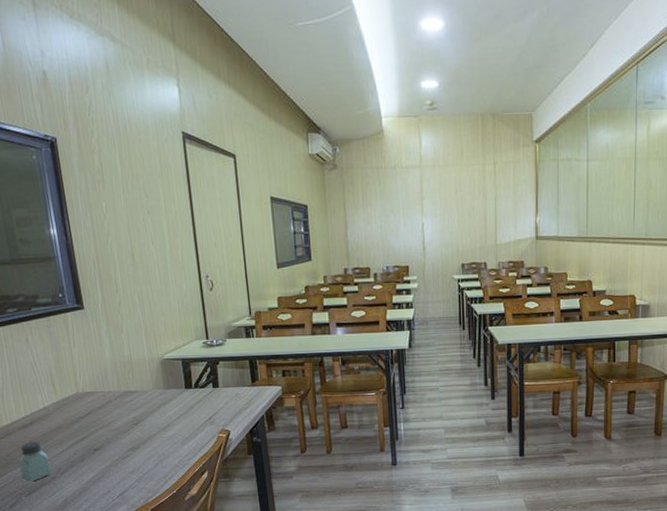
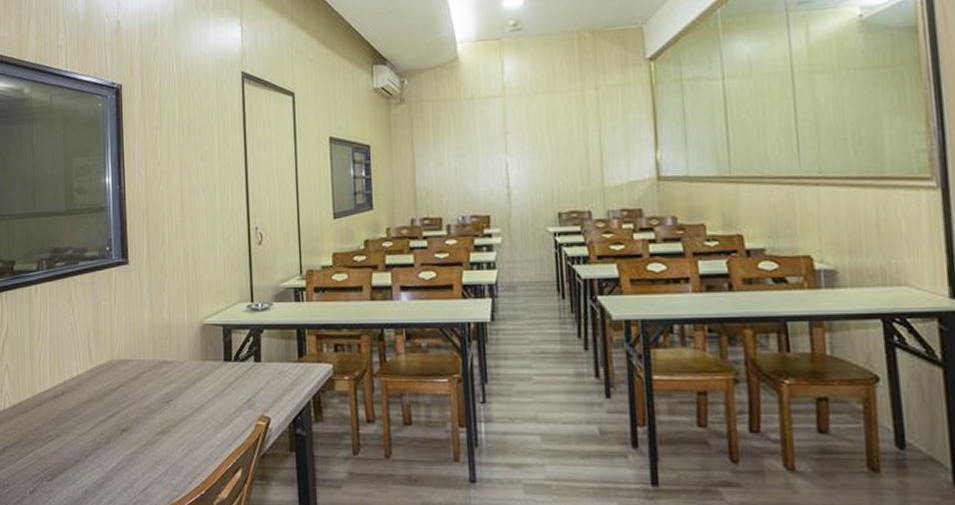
saltshaker: present [19,441,51,482] -> none [45,415,75,464]

